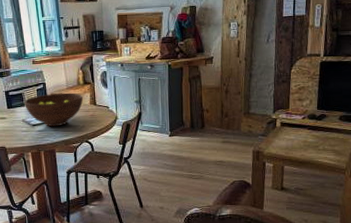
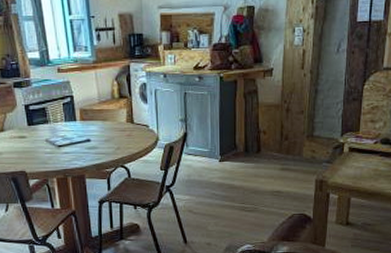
fruit bowl: present [24,93,83,127] -> none [48,108,118,149]

